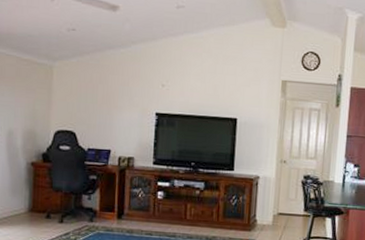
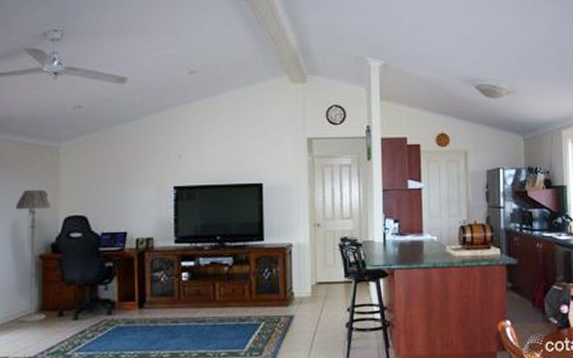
floor lamp: none [10,102,44,221] -> present [15,189,51,323]

